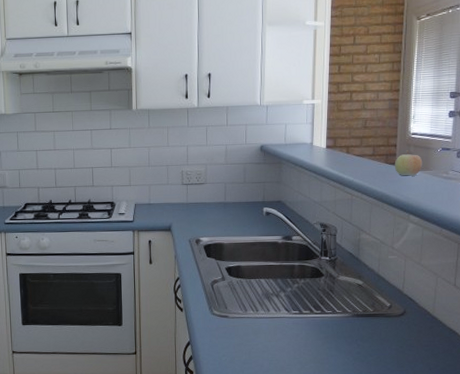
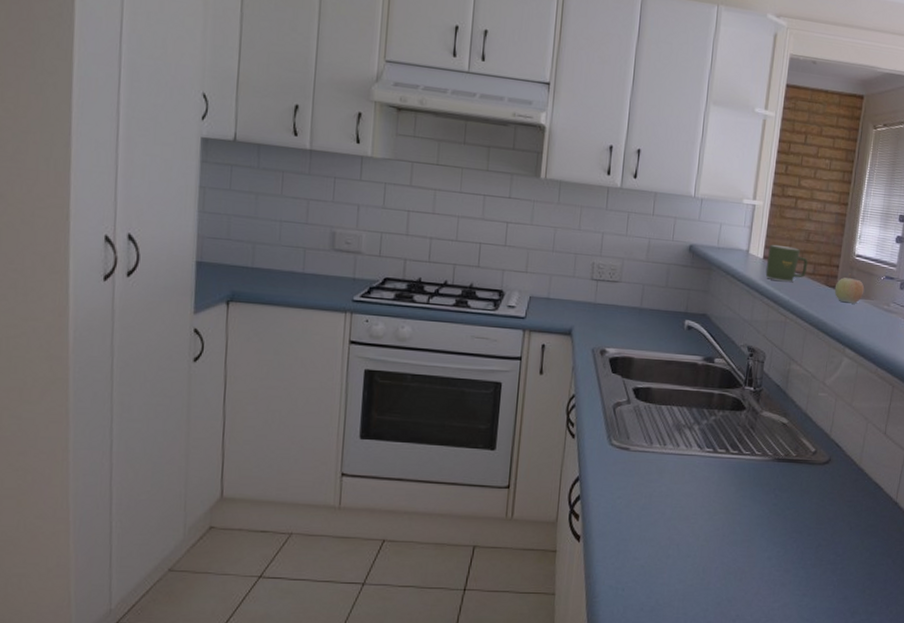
mug: none [329,134,368,166] -> present [765,244,808,283]

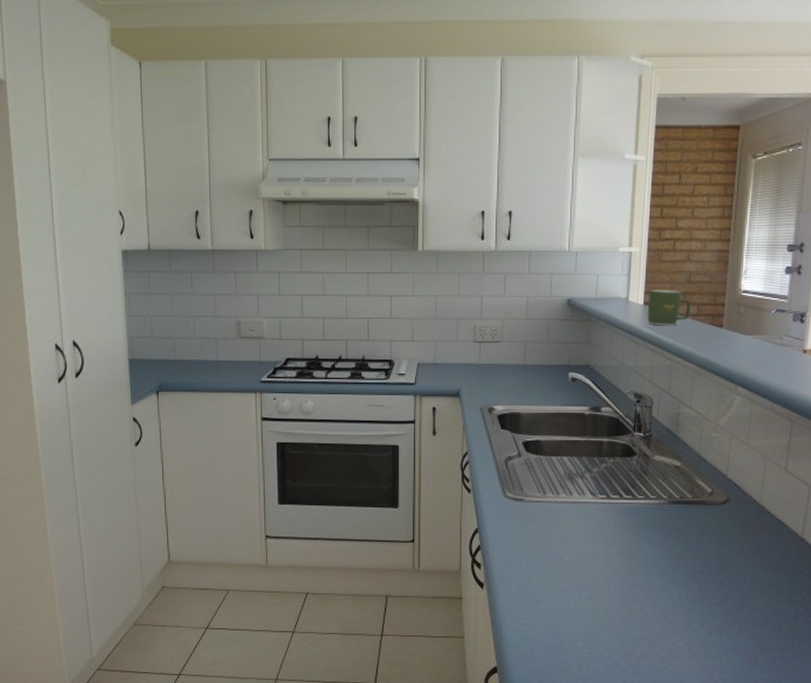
fruit: present [834,273,865,304] -> none [721,310,754,341]

